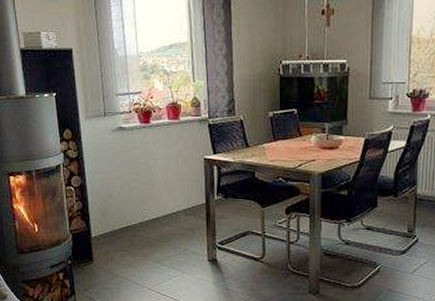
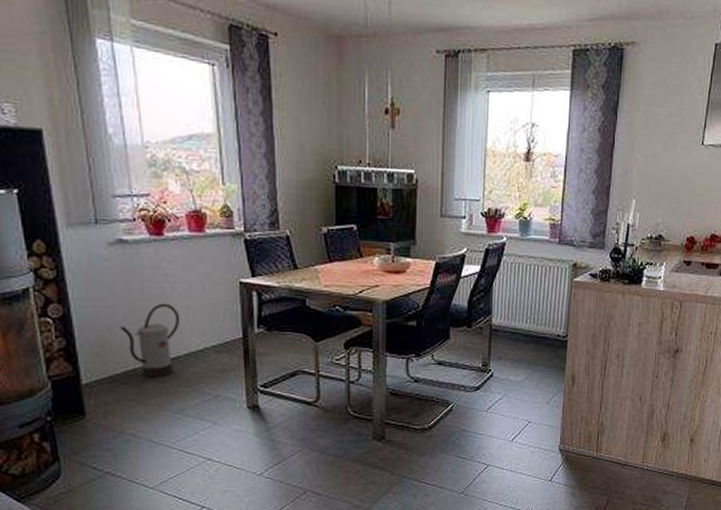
watering can: none [118,175,160,234] -> present [120,303,180,378]

